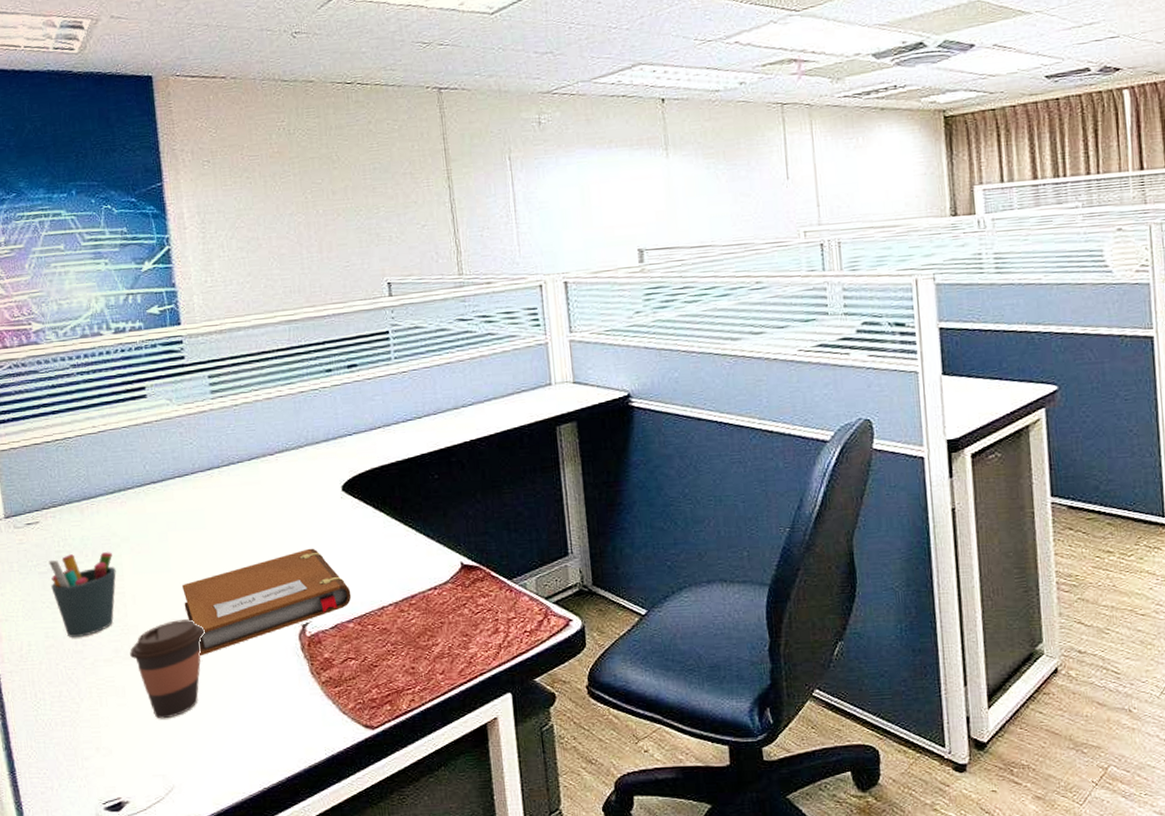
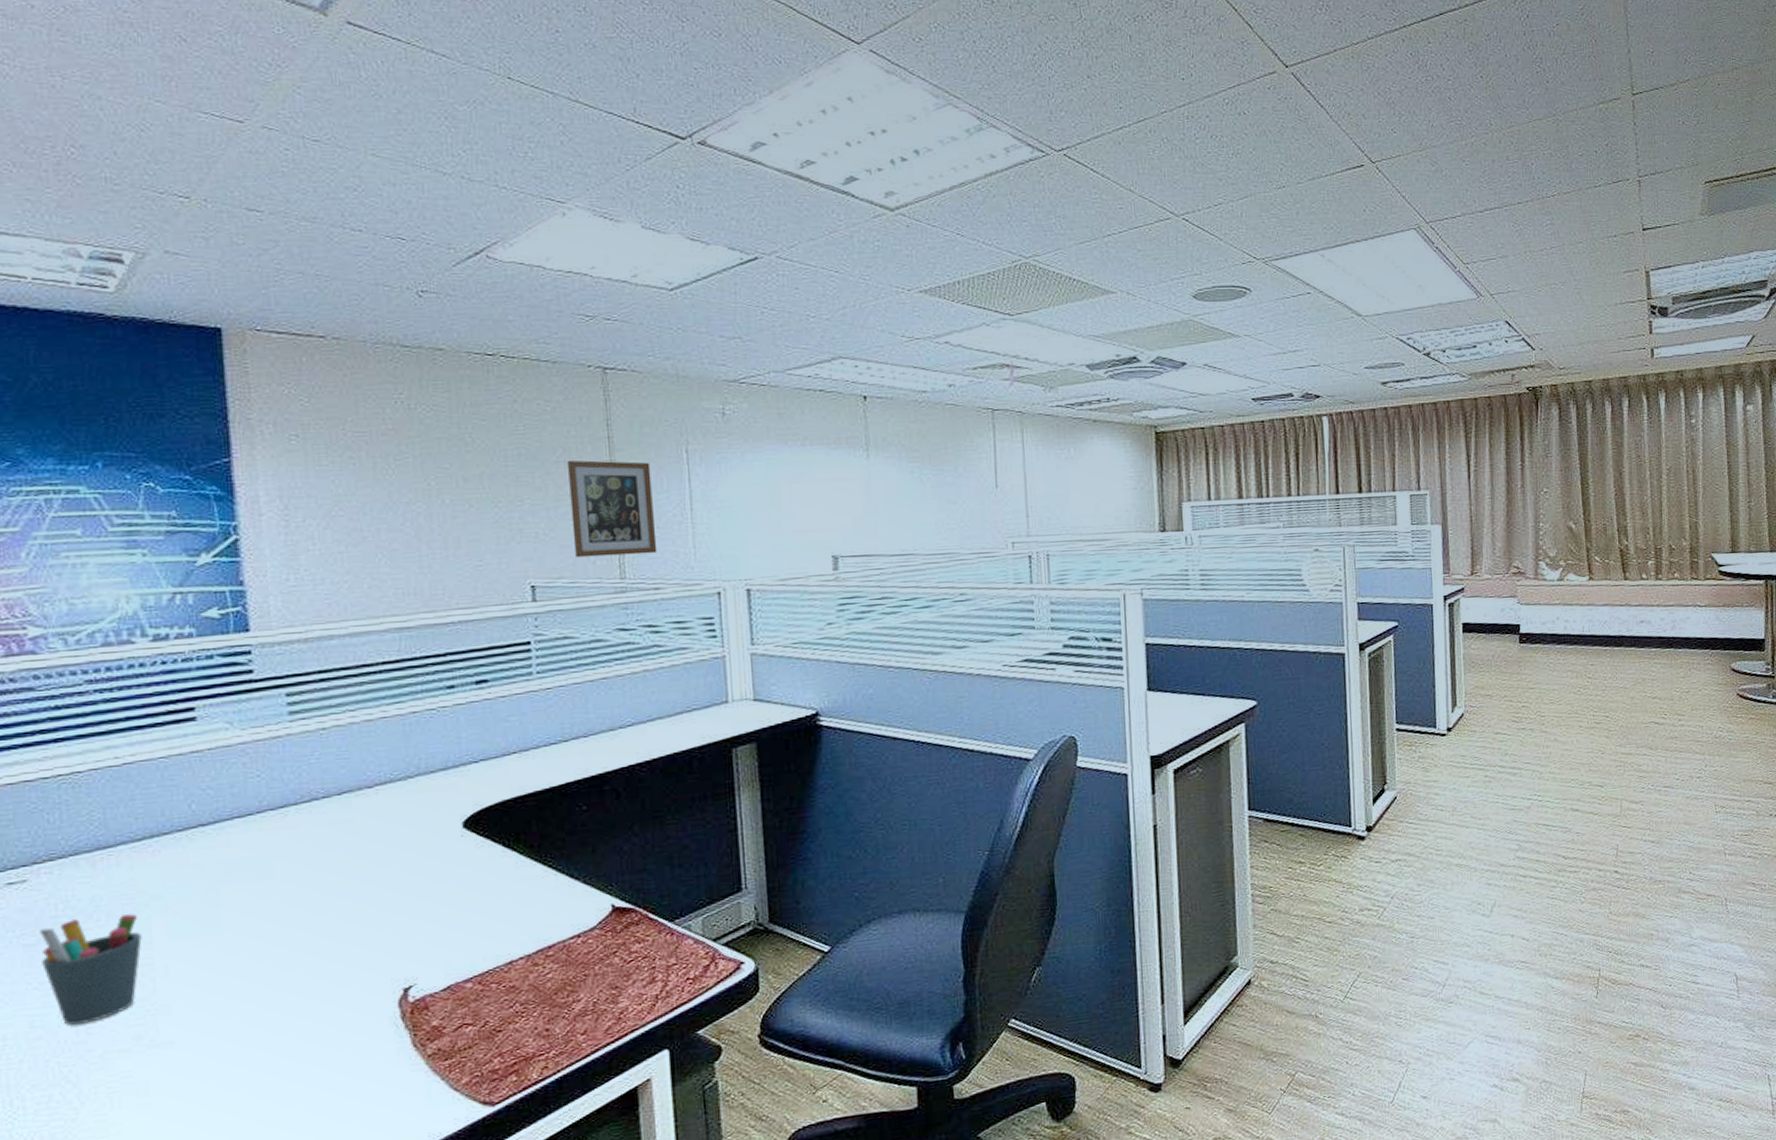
coffee cup: present [130,619,205,719] -> none [158,991,268,1119]
notebook: present [182,548,352,655] -> none [238,896,471,1035]
wall art: none [413,170,488,257] -> present [568,460,657,558]

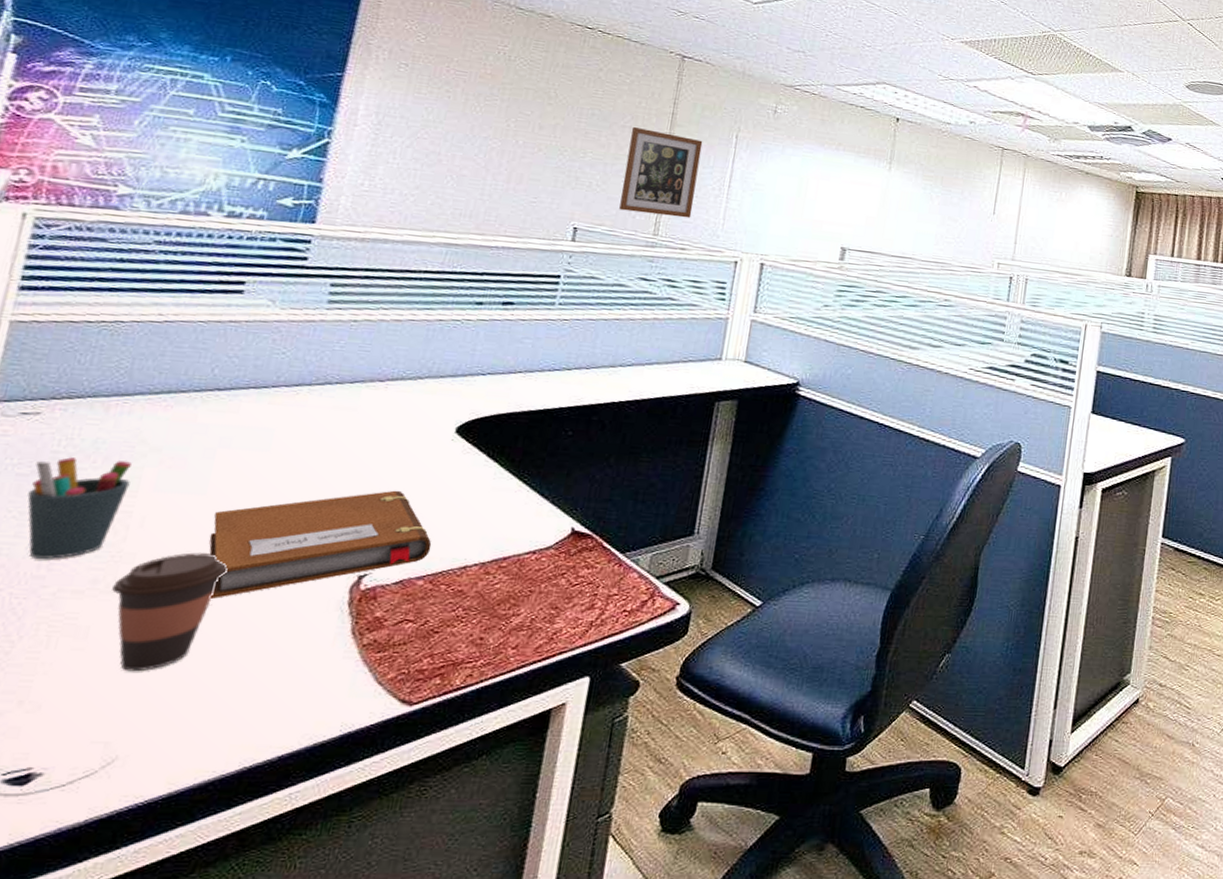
coffee cup: none [158,991,268,1119] -> present [112,552,228,672]
notebook: none [238,896,471,1035] -> present [209,490,432,599]

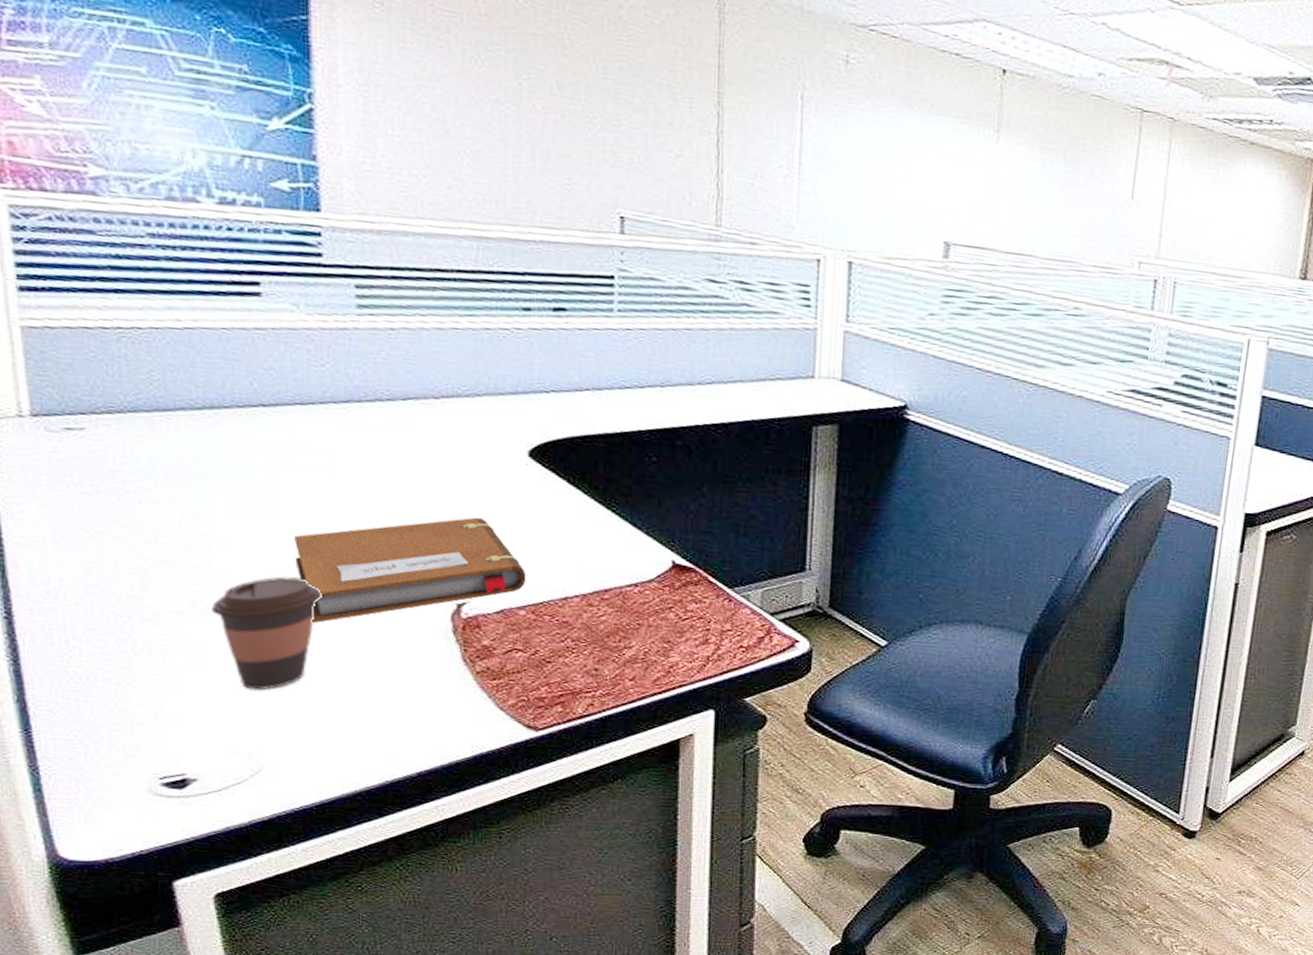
pen holder: present [27,457,132,559] -> none [97,476,199,580]
wall art: present [619,127,703,218] -> none [670,85,761,205]

